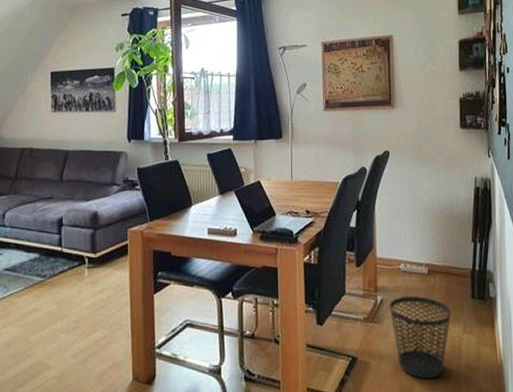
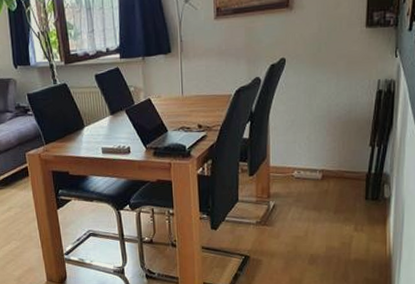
wastebasket: present [390,296,451,379] -> none [282,200,343,272]

